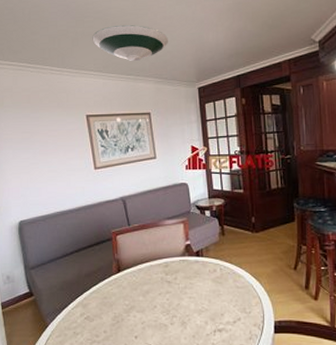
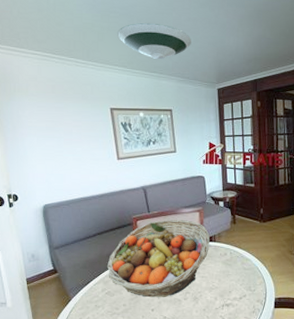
fruit basket: none [86,233,197,323] -> present [107,220,211,298]

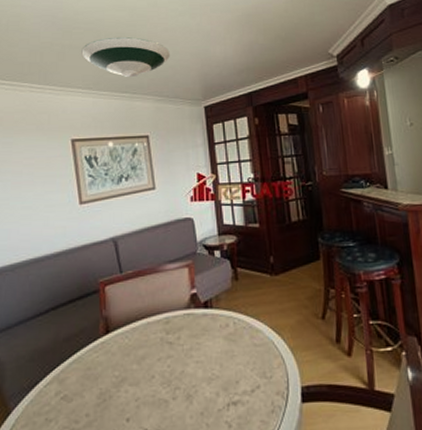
fruit basket: present [107,220,211,298] -> none [63,280,206,401]

